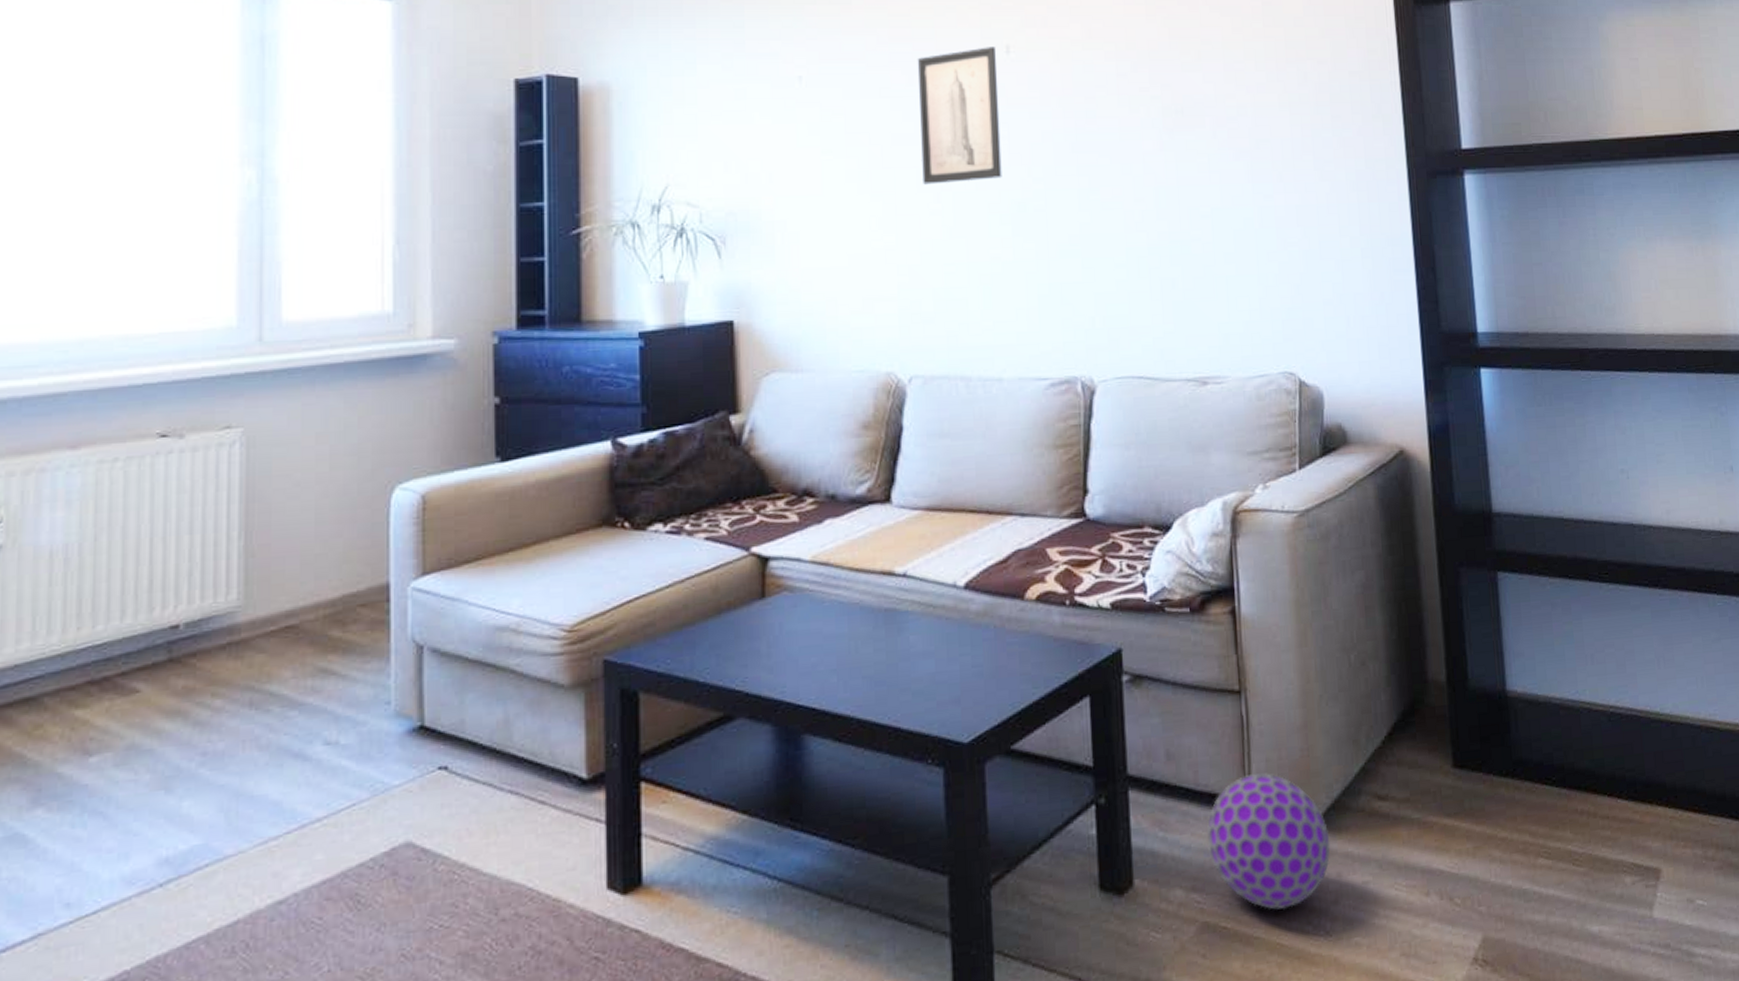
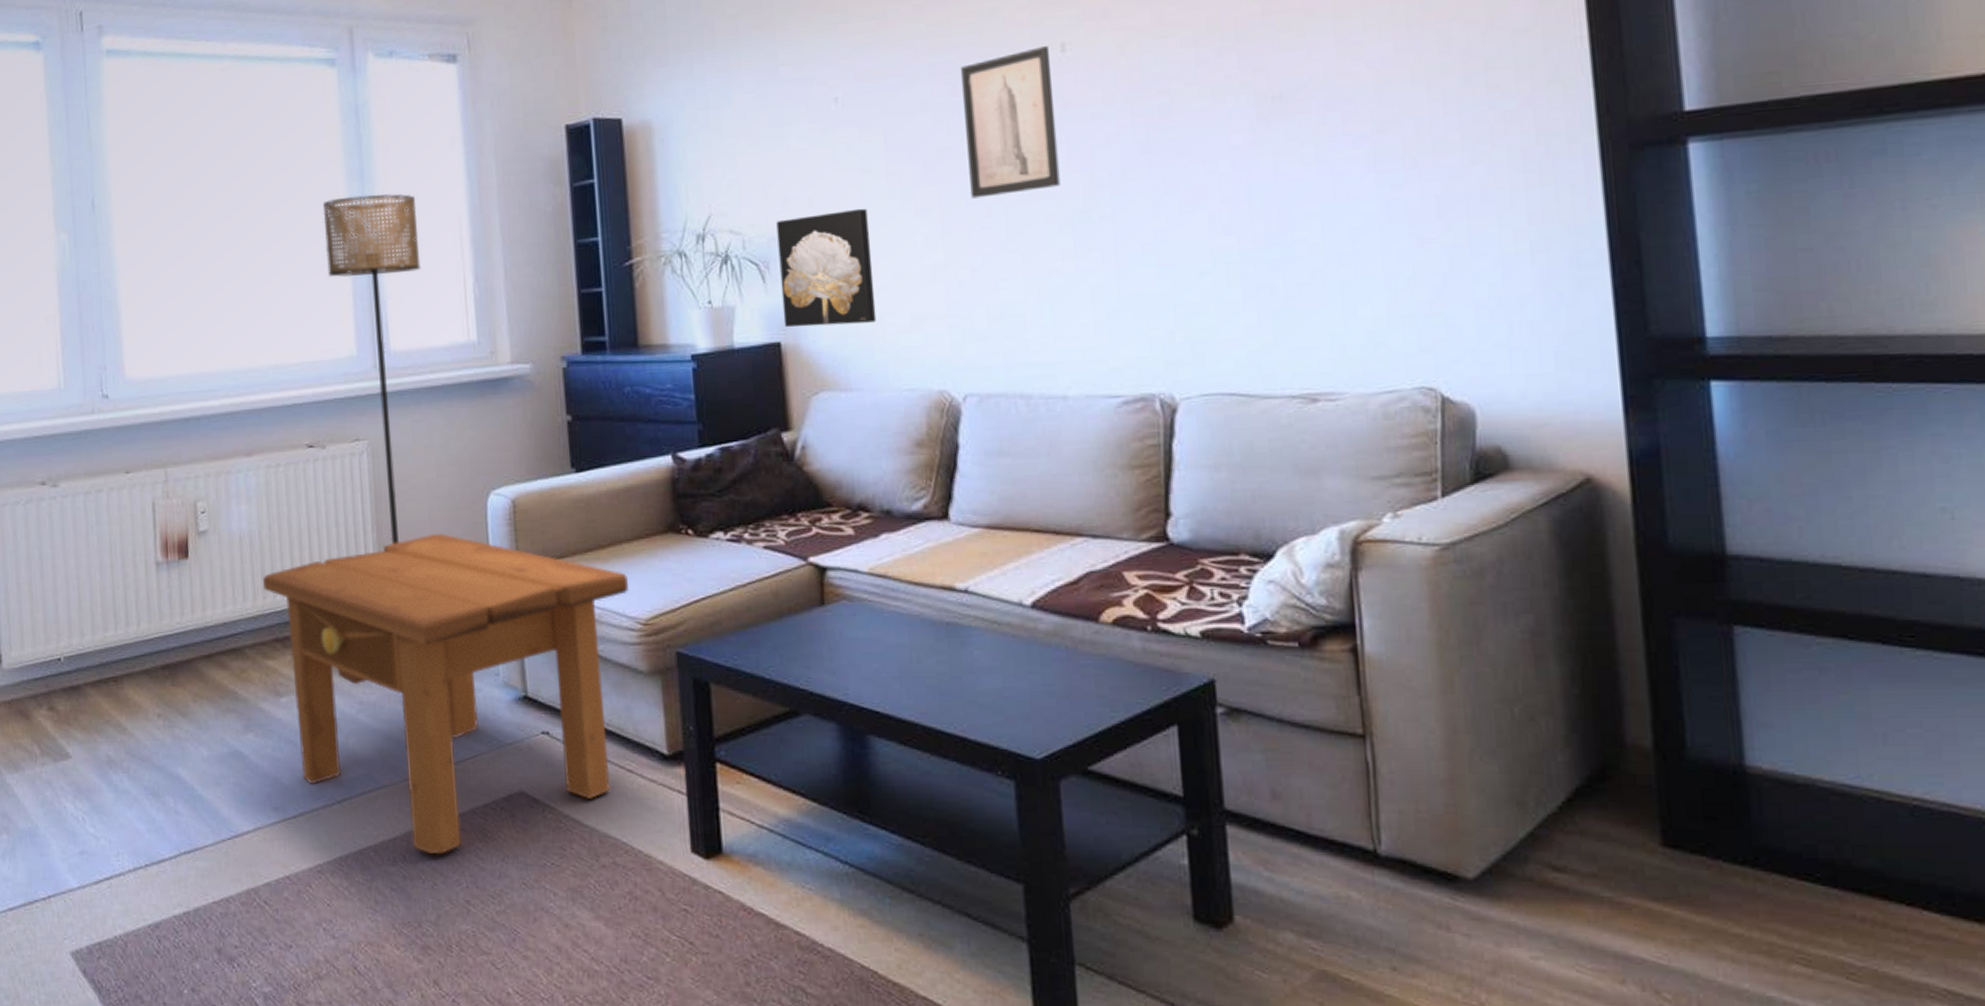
side table: none [79,537,553,936] -> present [263,533,628,855]
floor lamp: none [206,138,329,554] -> present [322,194,421,545]
wall art: none [735,187,830,306] -> present [776,208,877,328]
ball: present [1207,772,1331,910] -> none [1324,824,1487,972]

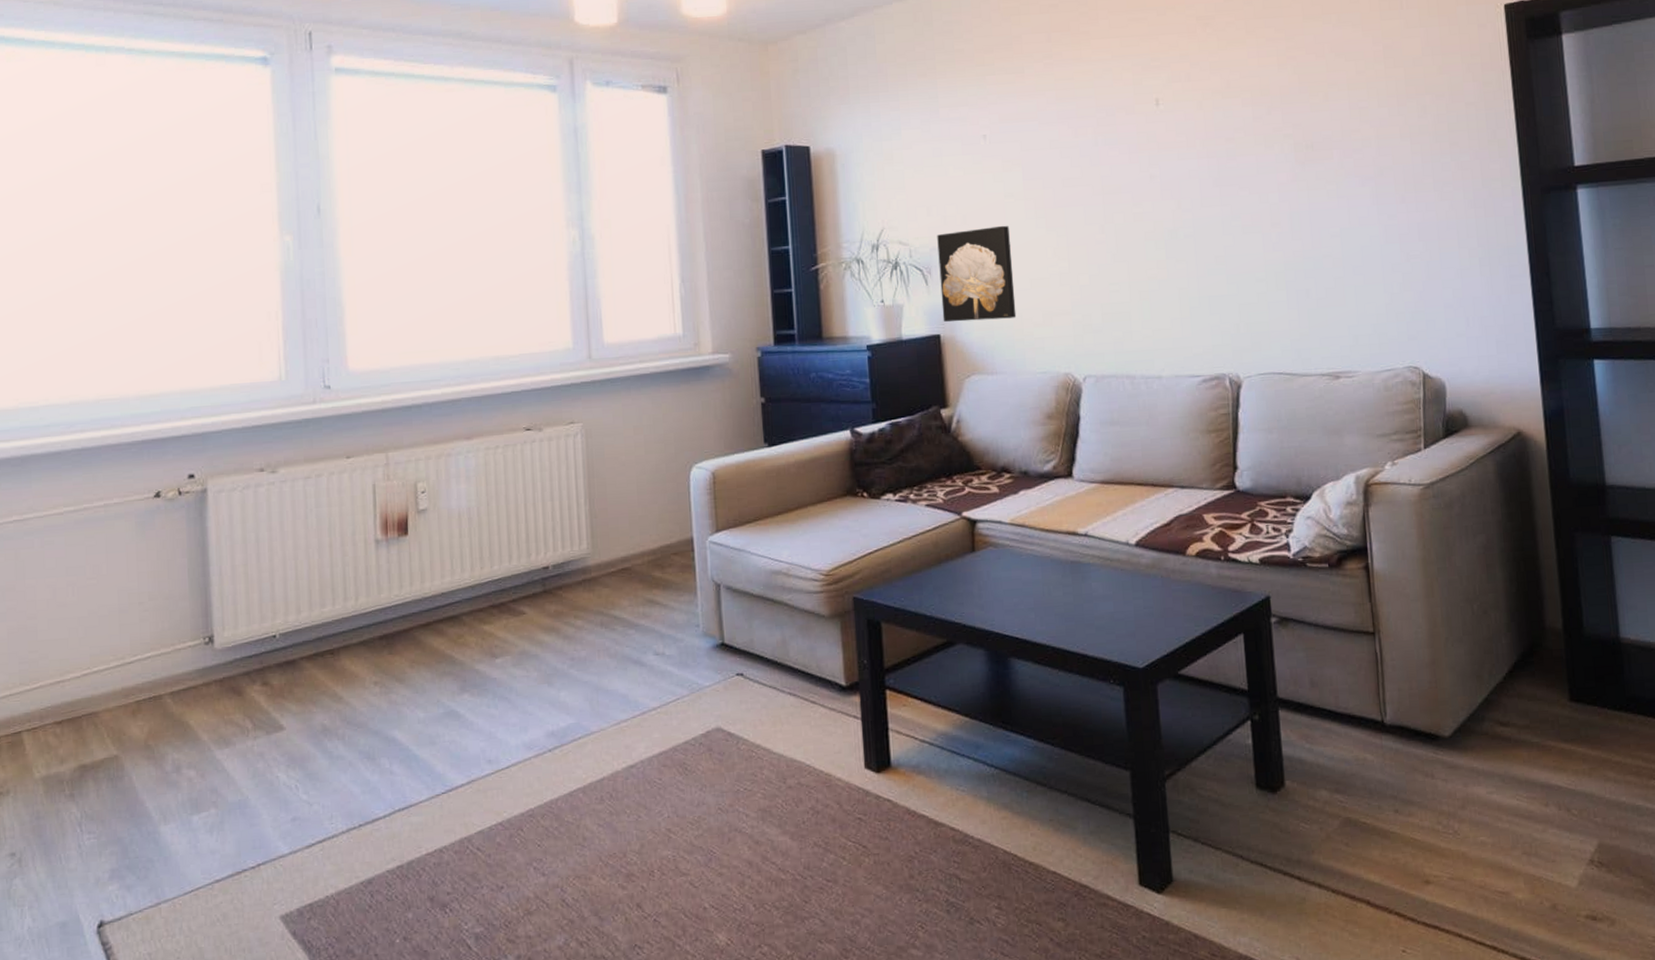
side table: present [263,533,628,855] -> none [481,503,813,791]
floor lamp: present [322,194,421,545] -> none [542,205,633,515]
wall art: present [960,46,1061,199] -> none [1080,101,1156,219]

